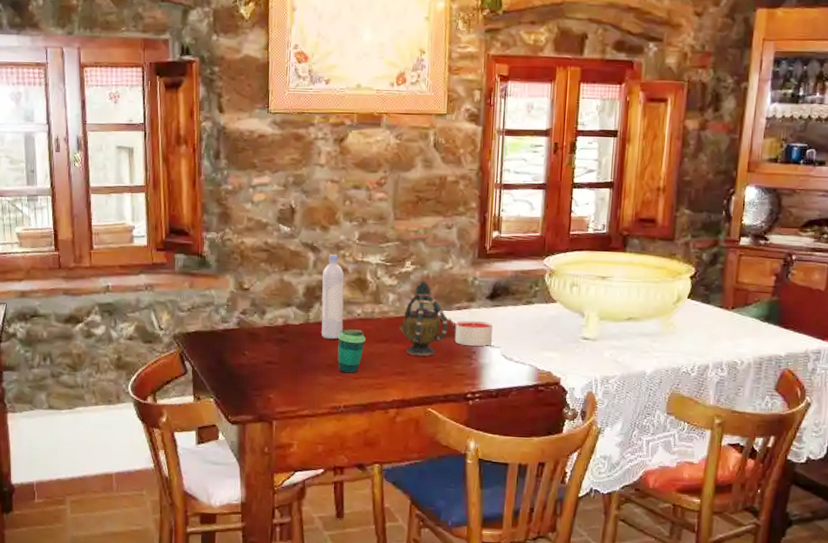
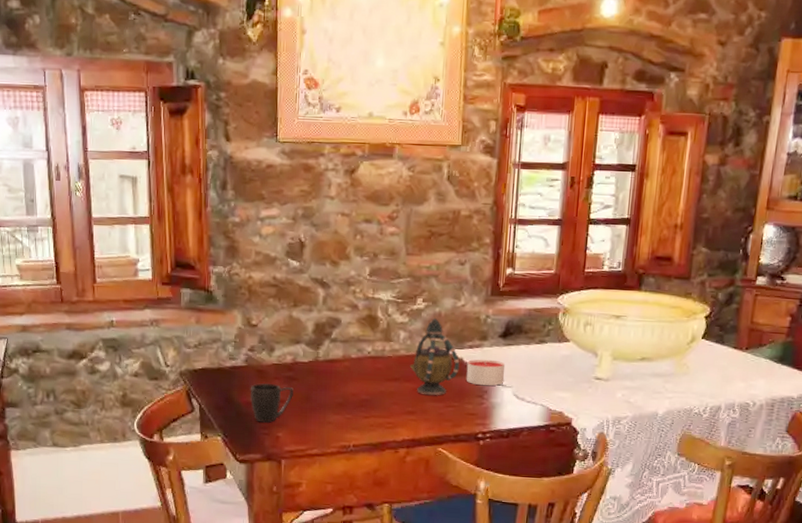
mug: none [241,346,286,384] -> present [250,383,295,423]
bottle: present [321,254,344,340] -> none [331,289,355,378]
cup: present [337,329,366,374] -> none [347,367,376,412]

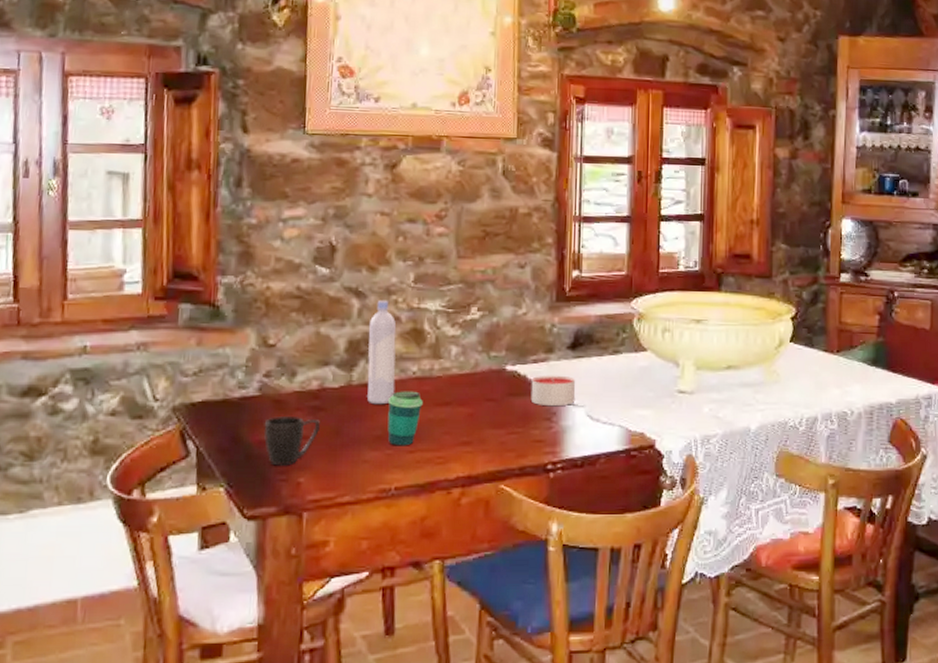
bottle: none [331,289,355,378] -> present [367,299,396,405]
cup: none [347,367,376,412] -> present [387,391,423,446]
teapot: present [409,317,460,395] -> none [463,328,523,420]

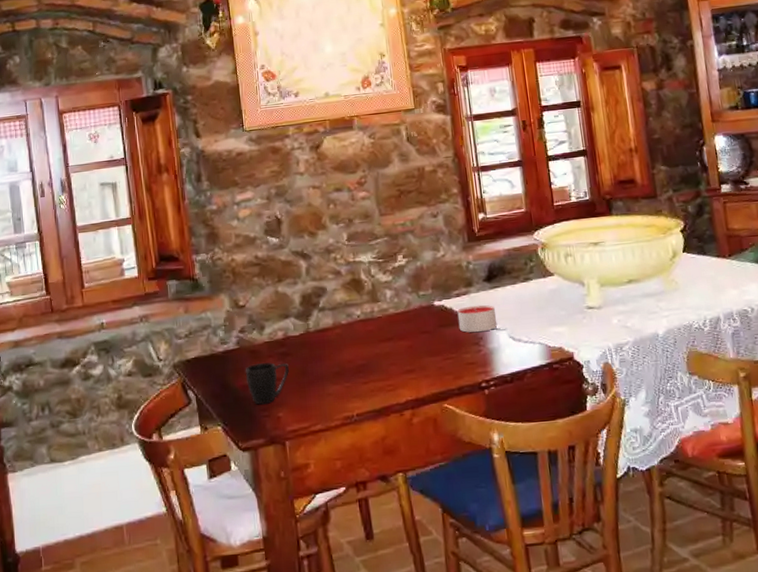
bottle: present [367,299,396,405] -> none [316,258,345,346]
cup: present [387,391,423,446] -> none [341,331,369,380]

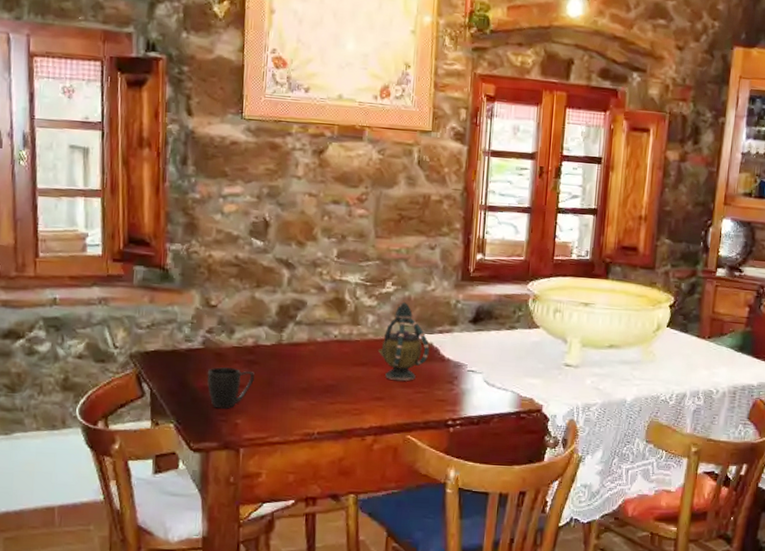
teapot: none [400,271,451,350] -> present [377,301,430,381]
candle: present [457,304,498,333] -> none [435,344,476,372]

